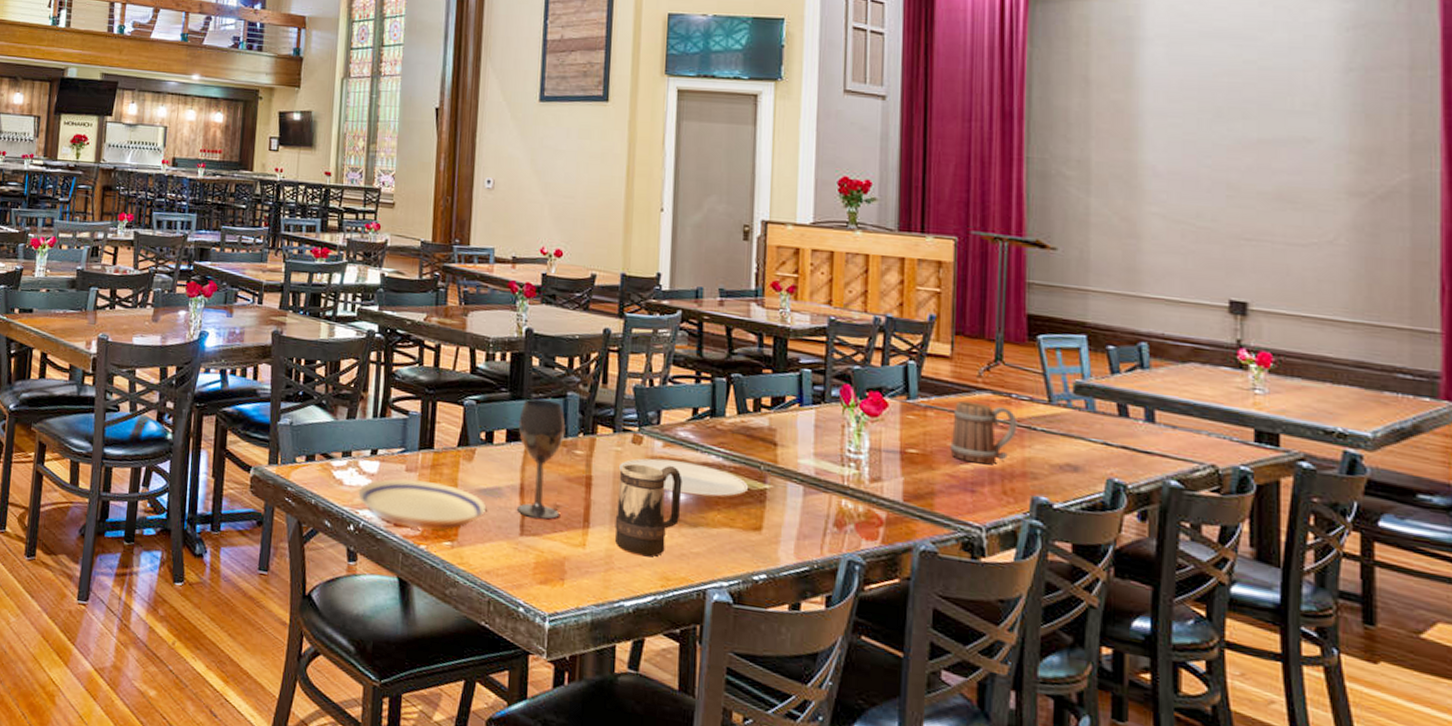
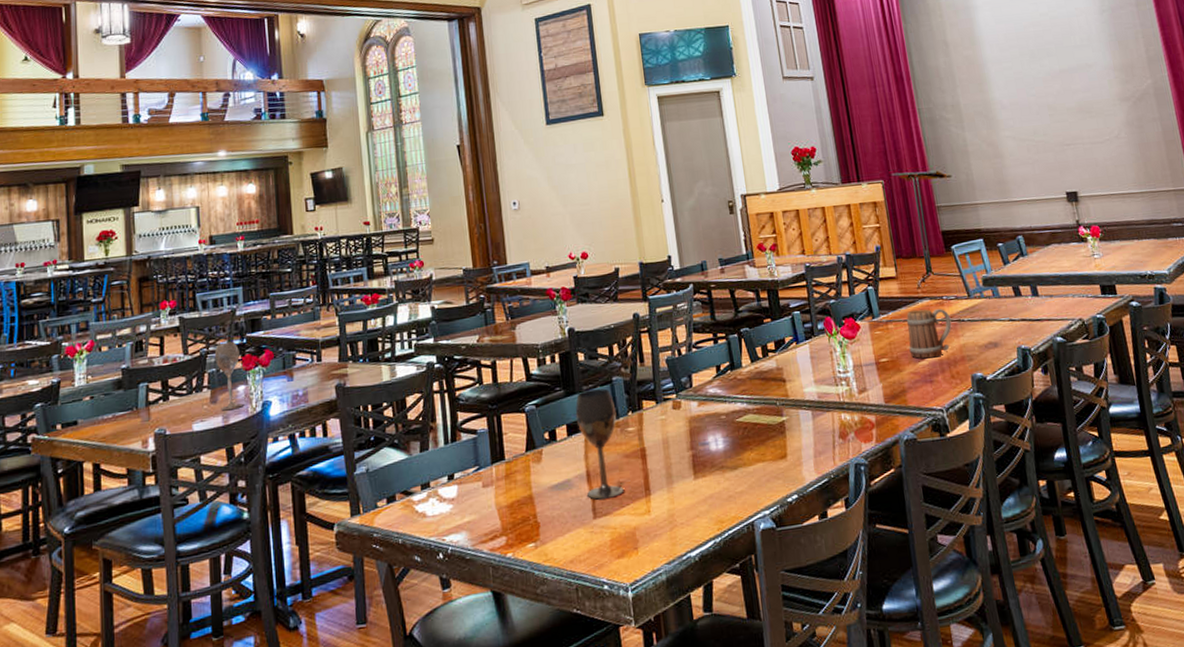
wineglass: none [161,264,186,333] -> present [214,341,243,411]
plate: present [357,478,487,530] -> none [440,489,561,541]
beer mug: present [614,463,683,557] -> none [667,421,722,508]
plate: present [619,458,749,498] -> none [666,413,771,445]

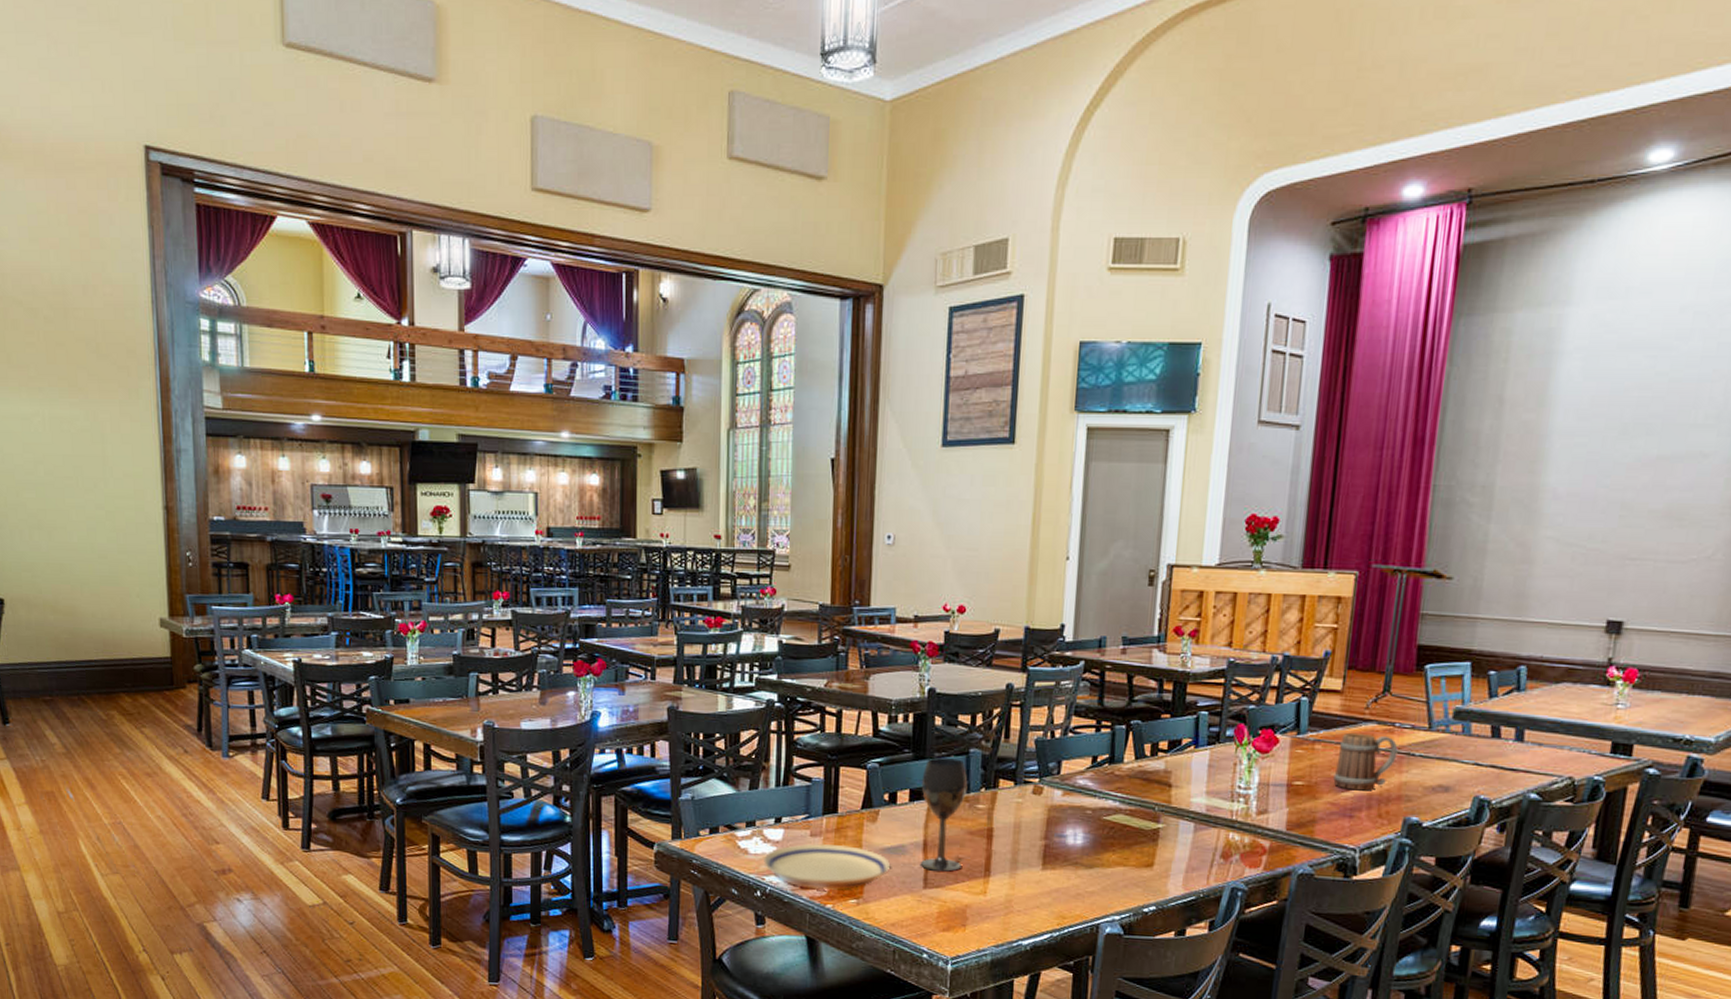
wineglass: present [214,341,243,411] -> none [546,644,572,715]
plate: none [440,489,561,541] -> present [762,843,891,891]

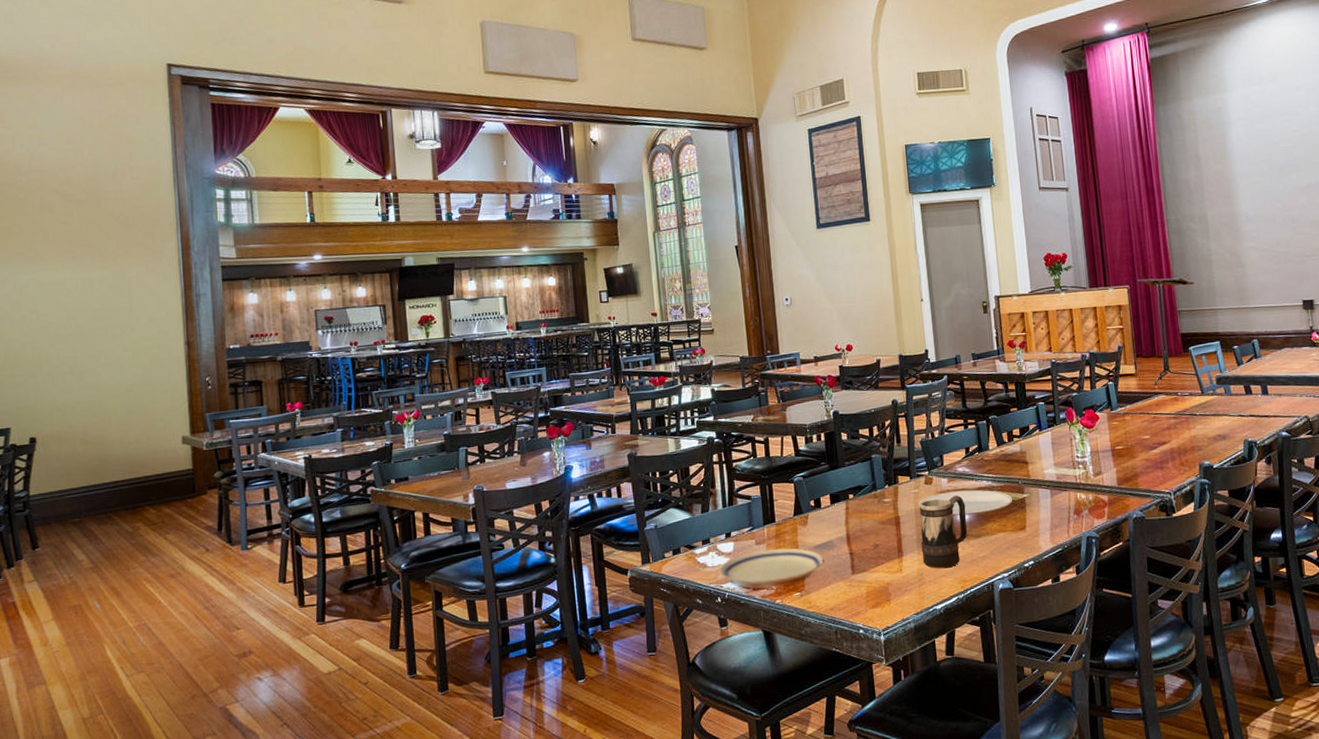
wine glass: present [919,758,968,872] -> none [838,464,879,559]
beer mug: none [1014,813,1080,899] -> present [919,496,967,569]
plate: none [1020,807,1143,840] -> present [918,490,1013,516]
beer mug: present [1333,732,1398,791] -> none [1142,403,1185,448]

